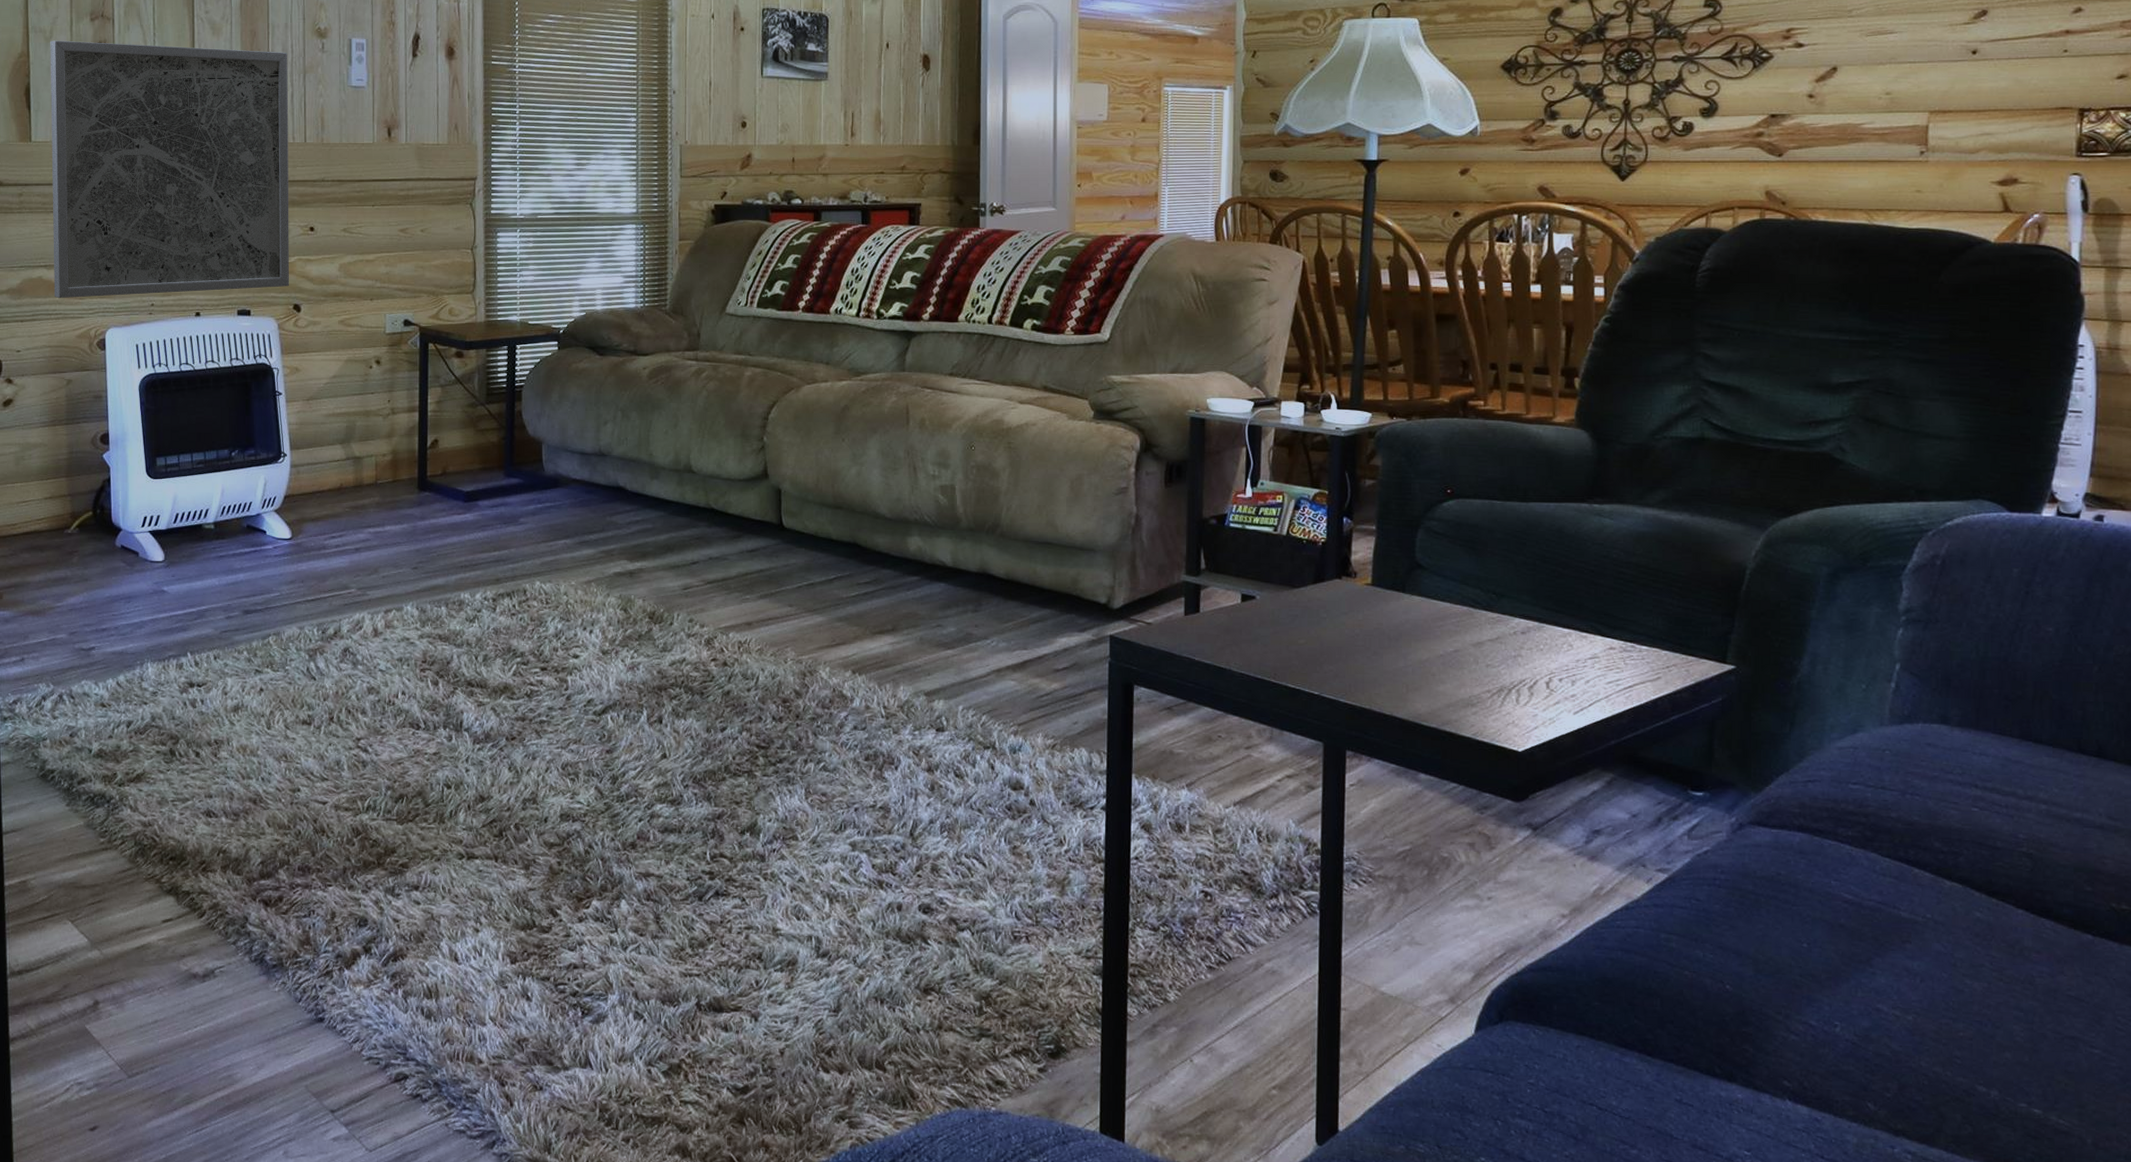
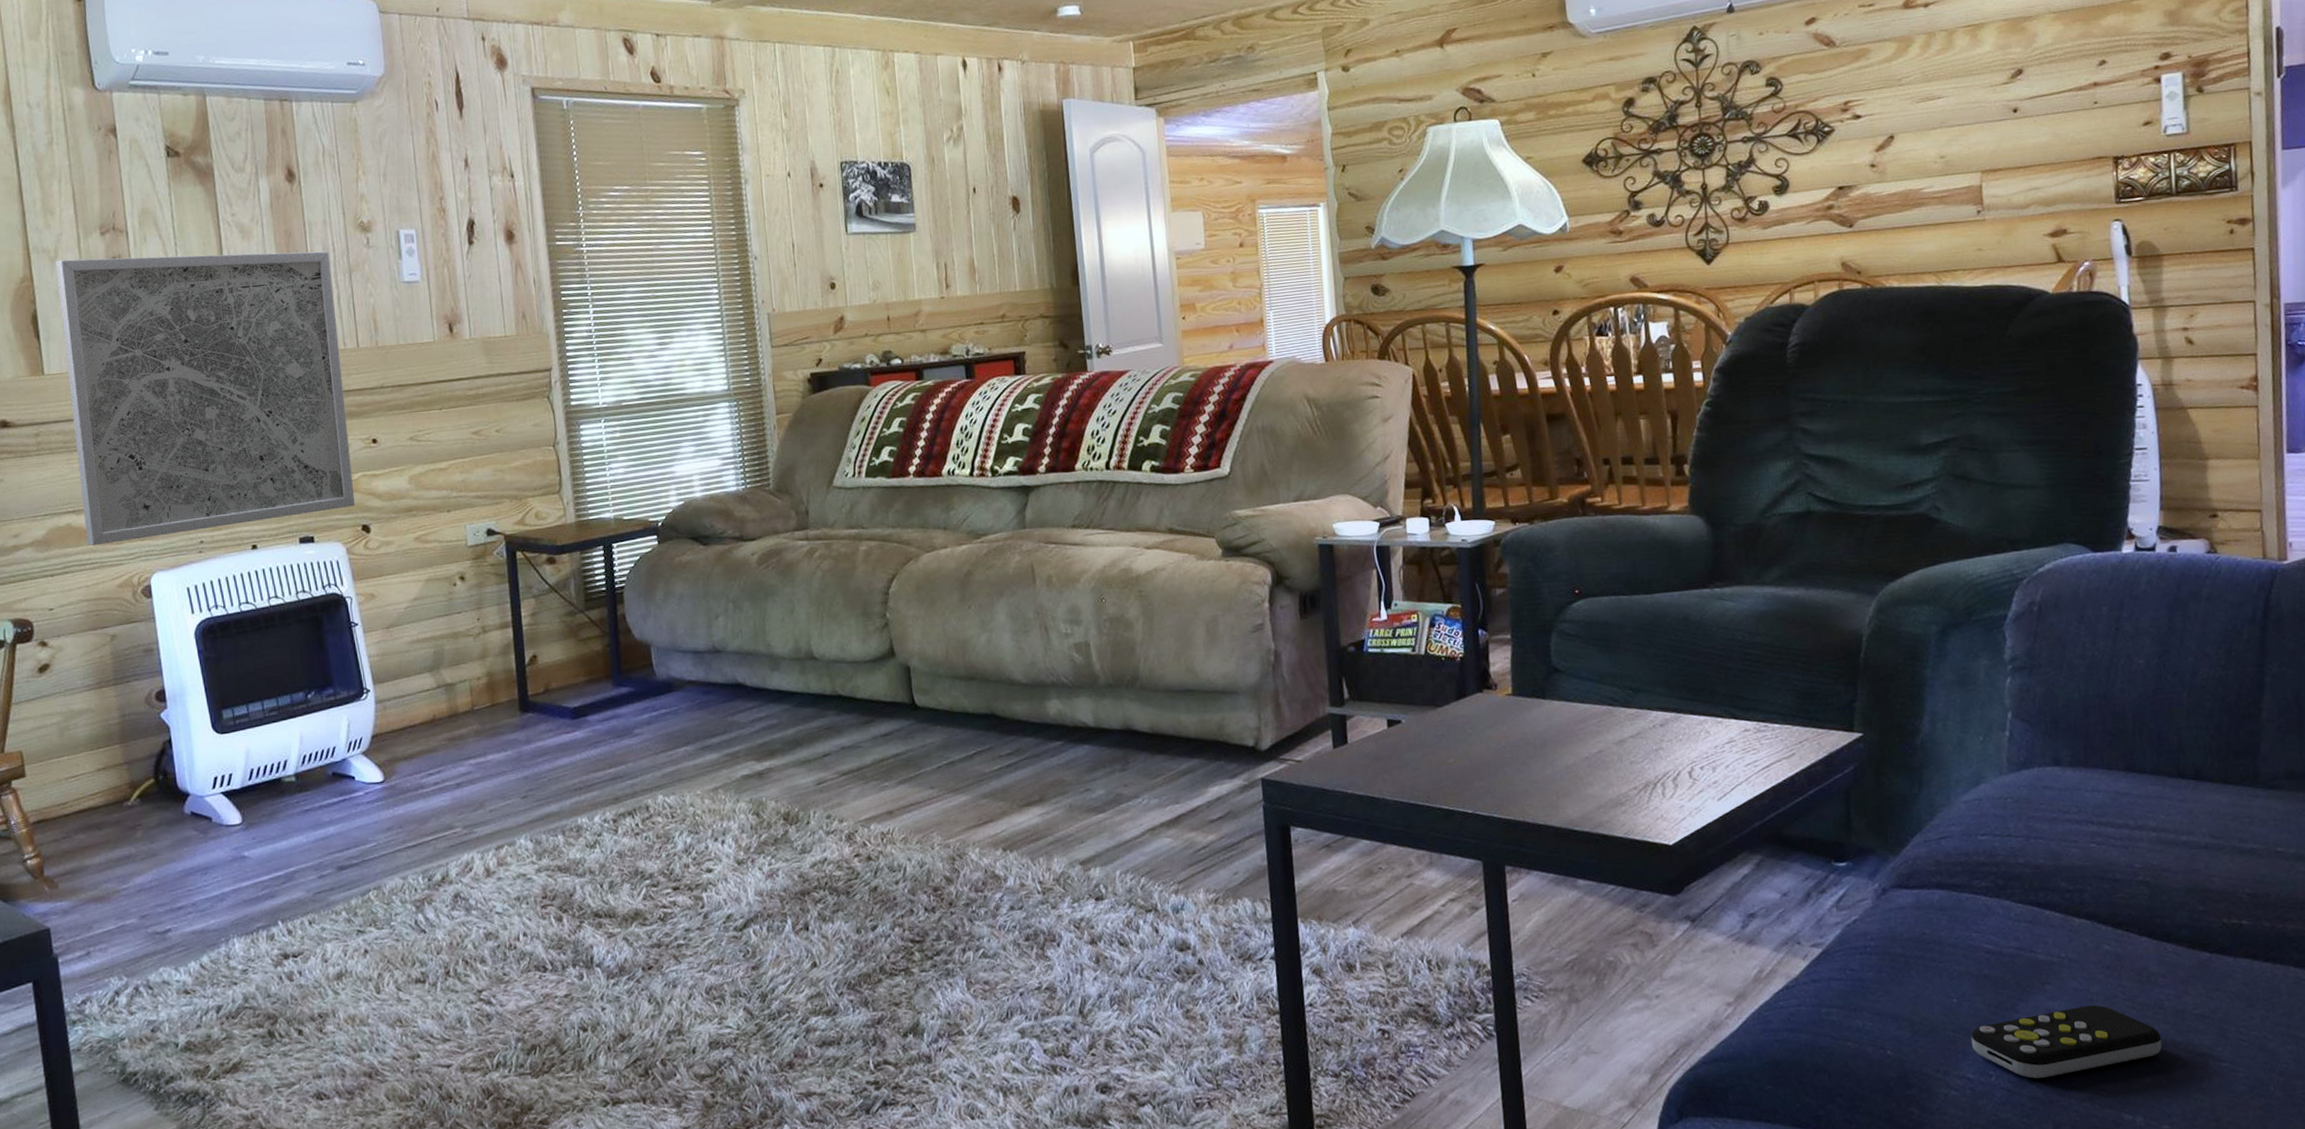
remote control: none [1818,969,2028,1036] -> present [1971,1005,2162,1079]

